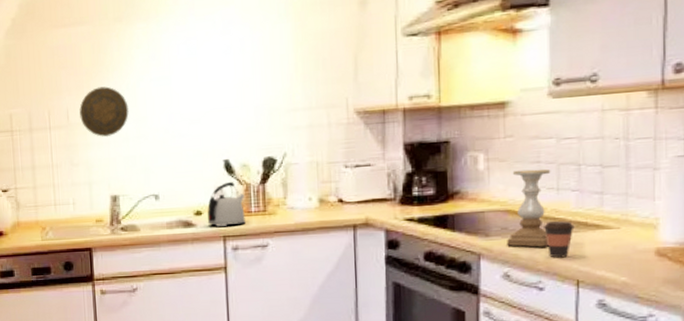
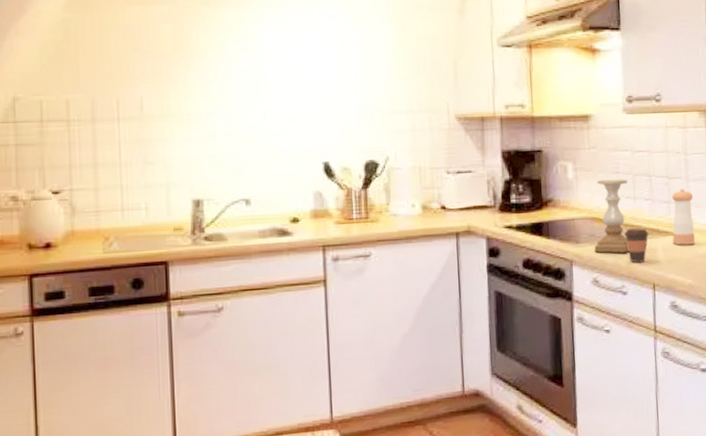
decorative plate: present [79,86,129,138] -> none [156,75,216,133]
kettle: present [207,182,245,227] -> none [305,186,346,235]
pepper shaker: none [604,178,634,240] -> present [672,189,695,245]

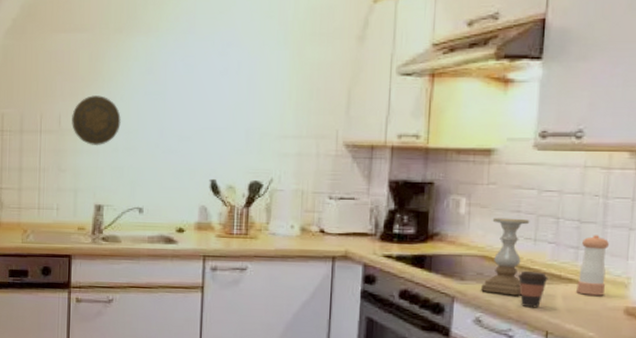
decorative plate: none [156,75,216,133] -> present [72,95,121,146]

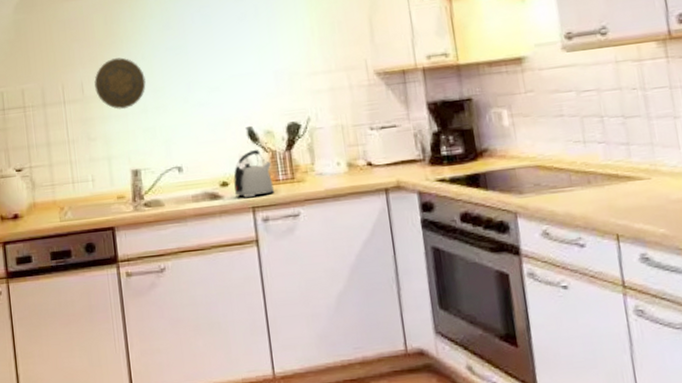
kettle: none [188,202,229,246] -> present [233,150,274,197]
candle holder: present [481,218,530,296] -> none [537,122,583,203]
coffee cup: present [518,271,548,308] -> none [576,174,606,212]
pepper shaker: present [576,235,609,296] -> none [631,128,665,191]

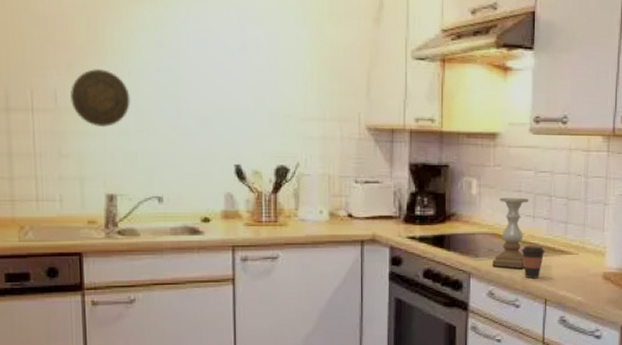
kettle: present [233,150,274,197] -> none [215,189,256,235]
candle holder: none [537,122,583,203] -> present [492,197,529,269]
coffee cup: none [576,174,606,212] -> present [522,246,545,279]

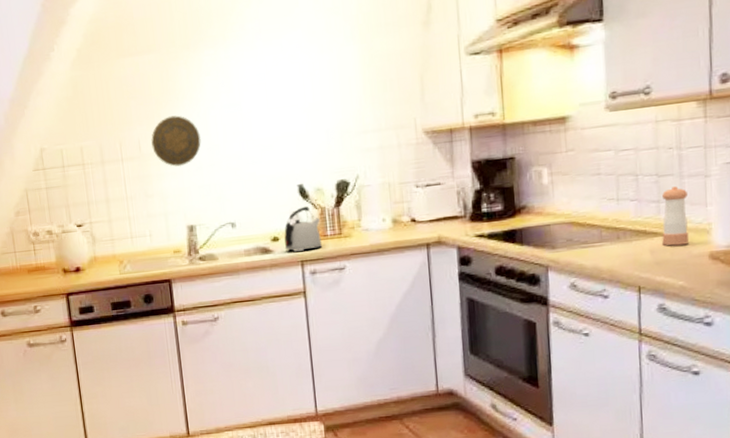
kettle: none [215,189,256,235] -> present [284,206,322,252]
candle holder: present [492,197,529,269] -> none [572,180,611,257]
coffee cup: present [522,246,545,279] -> none [606,230,635,266]
pepper shaker: none [567,210,590,264] -> present [662,186,689,246]

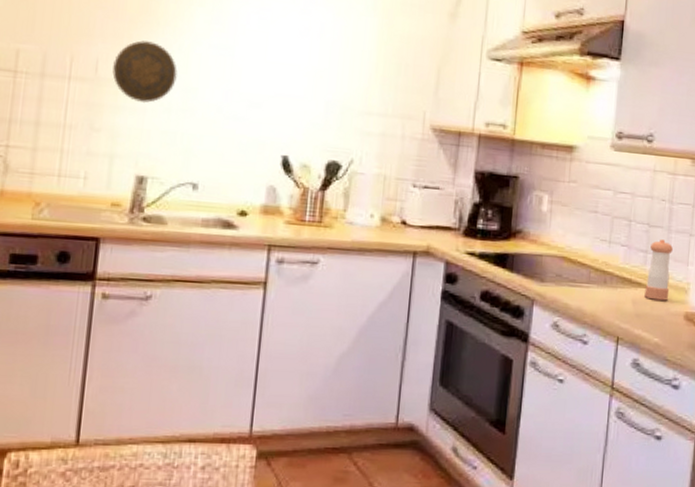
kettle: present [284,206,322,252] -> none [251,182,301,234]

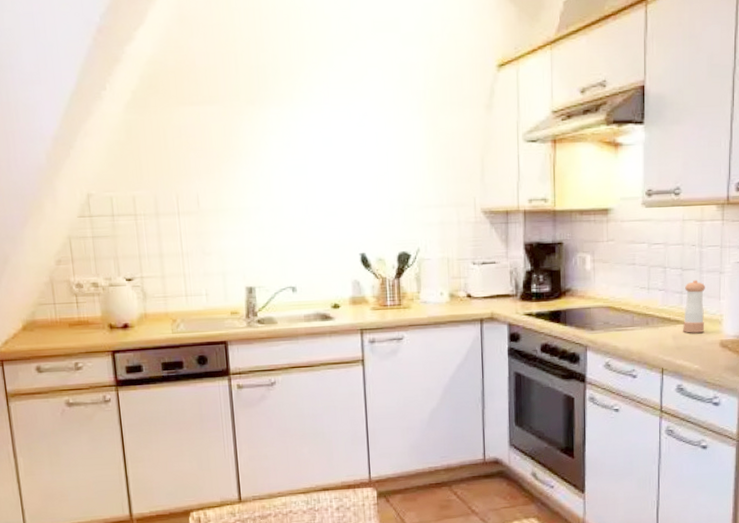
decorative plate: present [112,40,177,104] -> none [211,172,264,226]

